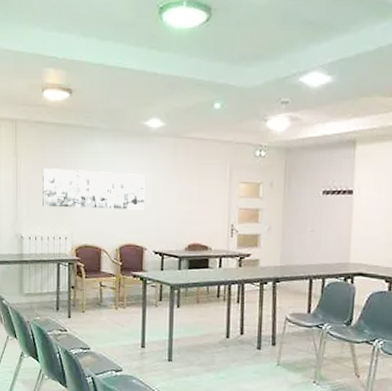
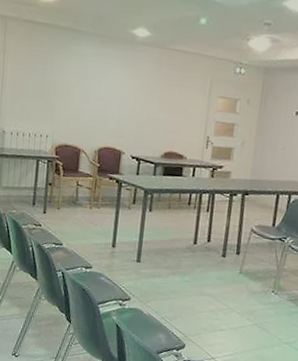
wall art: present [42,168,145,210] -> none [26,66,128,115]

